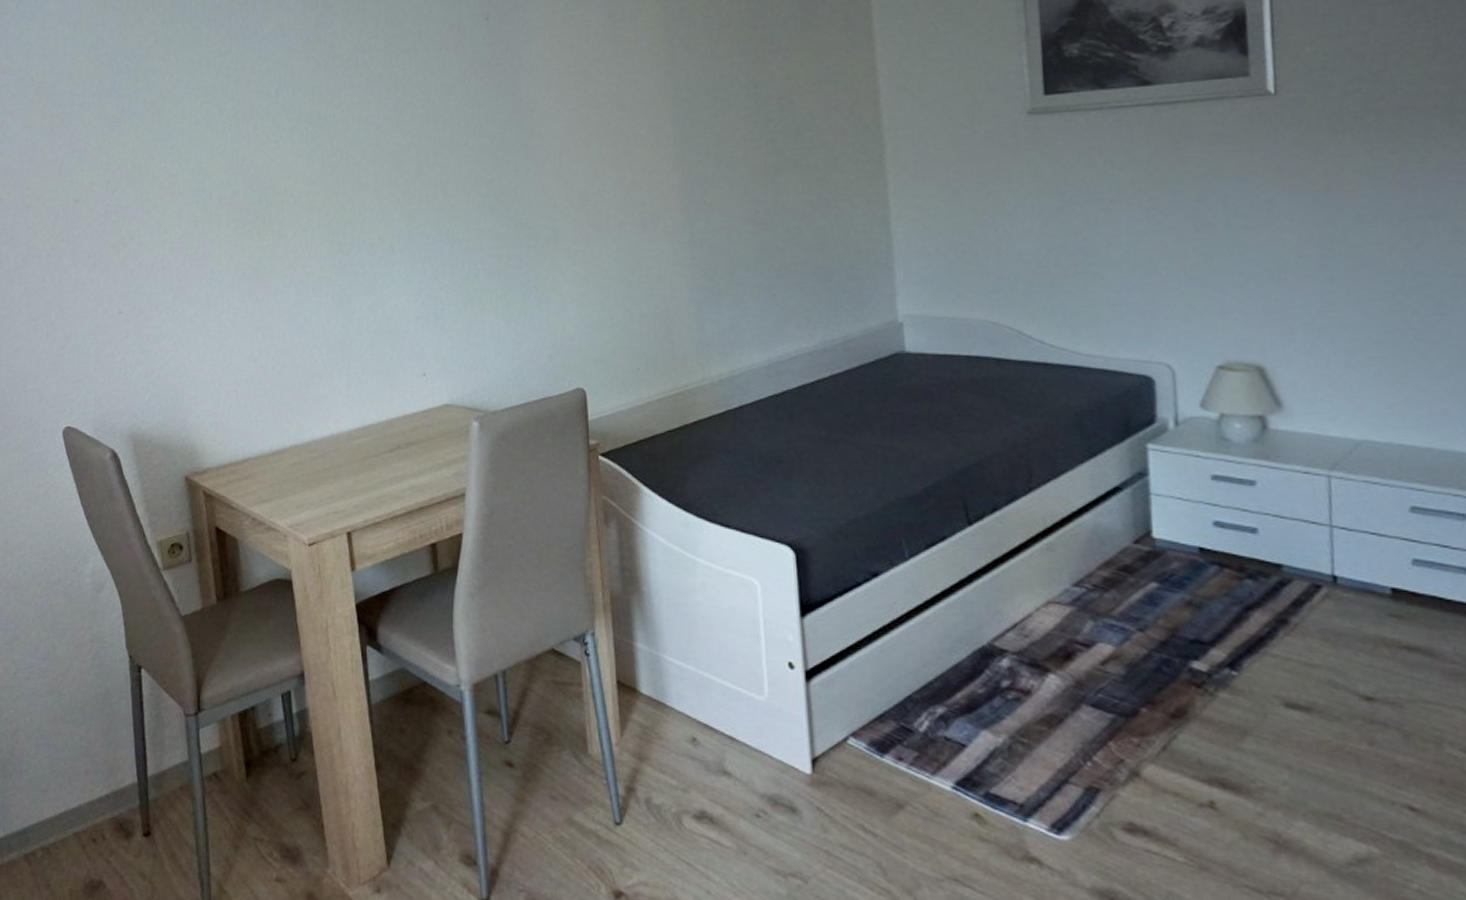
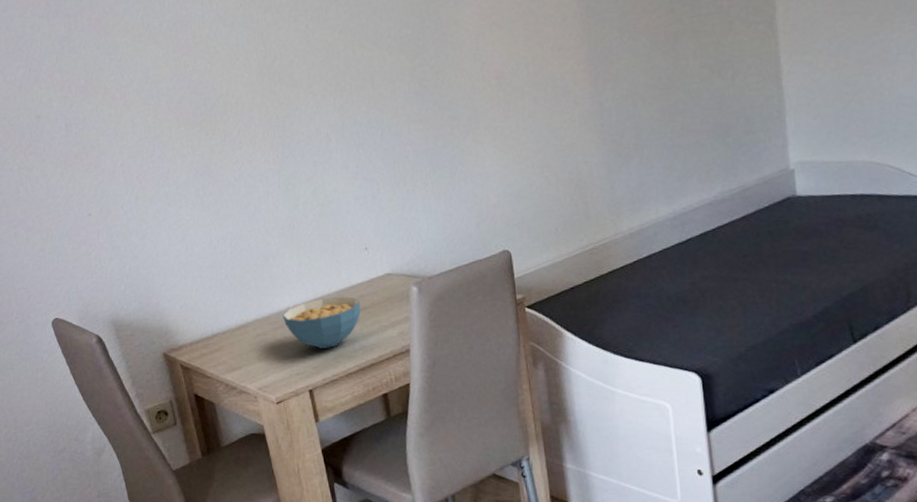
cereal bowl: none [324,426,413,485] -> present [282,296,361,349]

